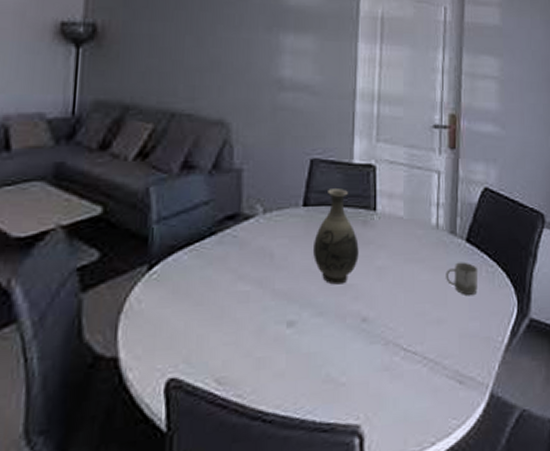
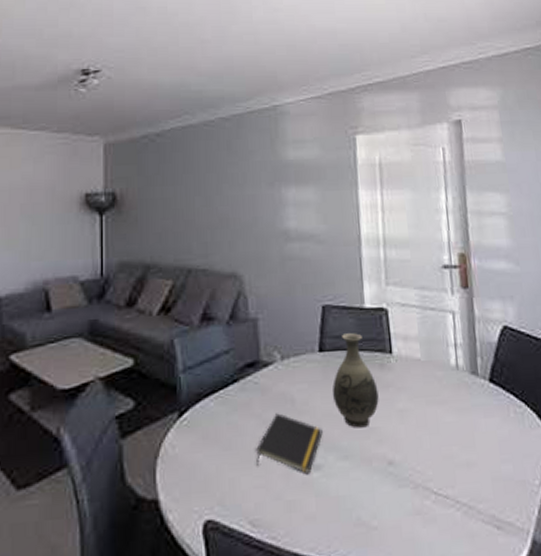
notepad: none [228,268,299,331] -> present [256,413,323,475]
cup: present [446,262,478,295] -> none [471,402,507,437]

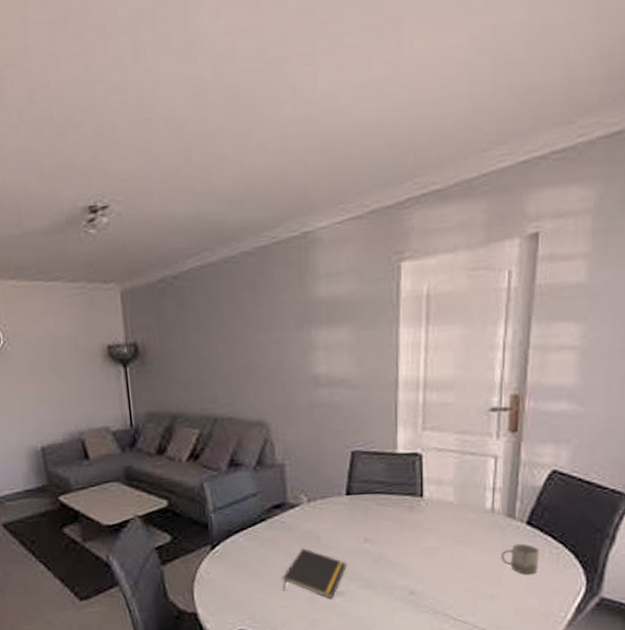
vase: present [332,333,379,428] -> none [357,477,405,563]
cup: none [471,402,507,437] -> present [501,543,540,574]

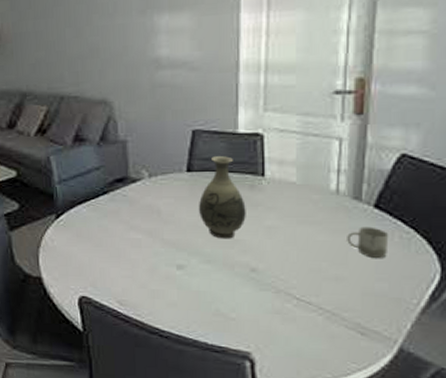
notepad: present [283,548,347,599] -> none [124,221,187,272]
vase: none [357,477,405,563] -> present [198,156,246,239]

